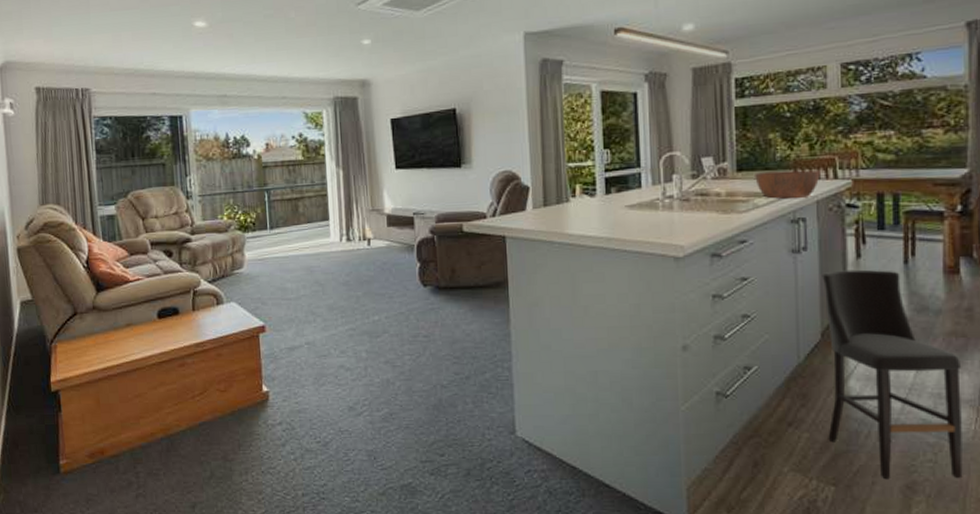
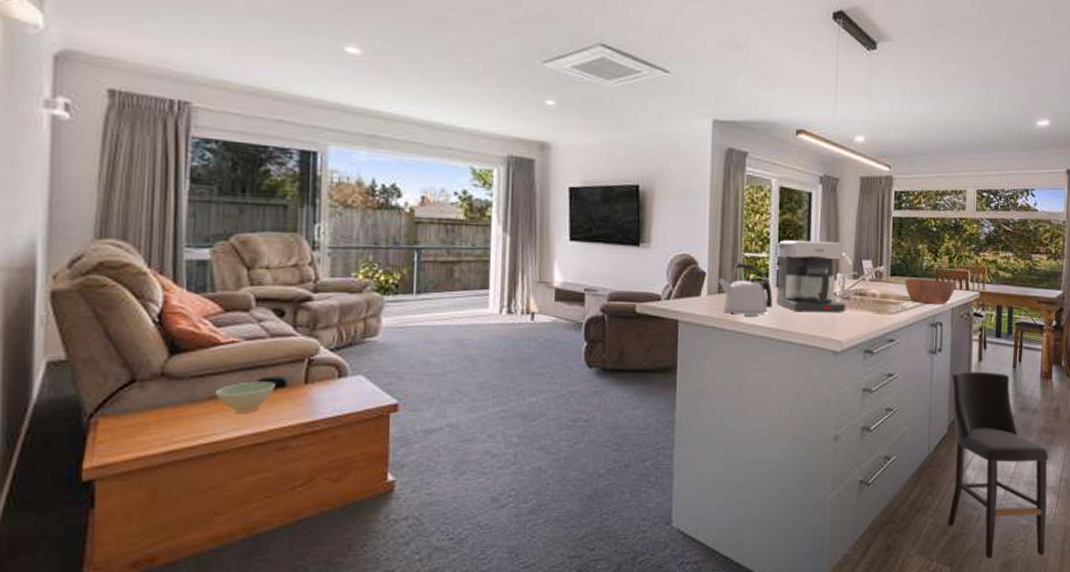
bowl: none [130,310,172,338] -> present [215,382,275,415]
kettle: none [542,174,602,227] -> present [717,263,773,317]
coffee maker: none [604,141,686,219] -> present [776,239,846,313]

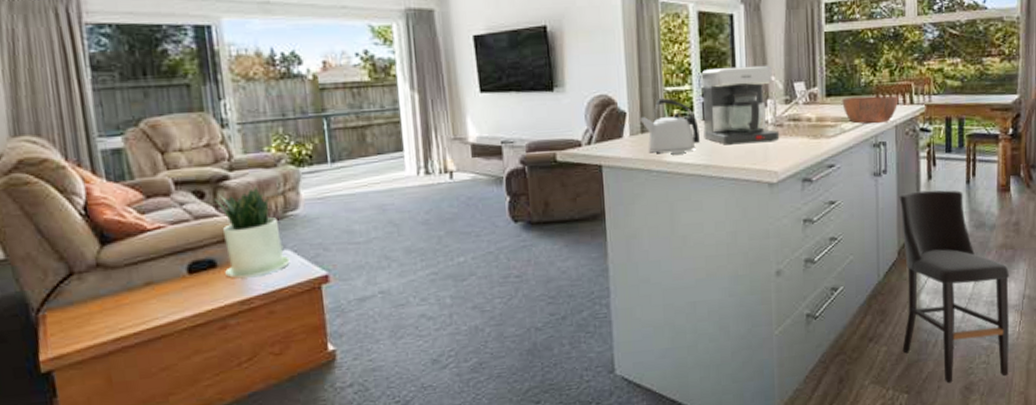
bowl: present [215,382,275,415] -> none [150,263,207,298]
planter: none [294,308,361,400] -> present [215,185,290,279]

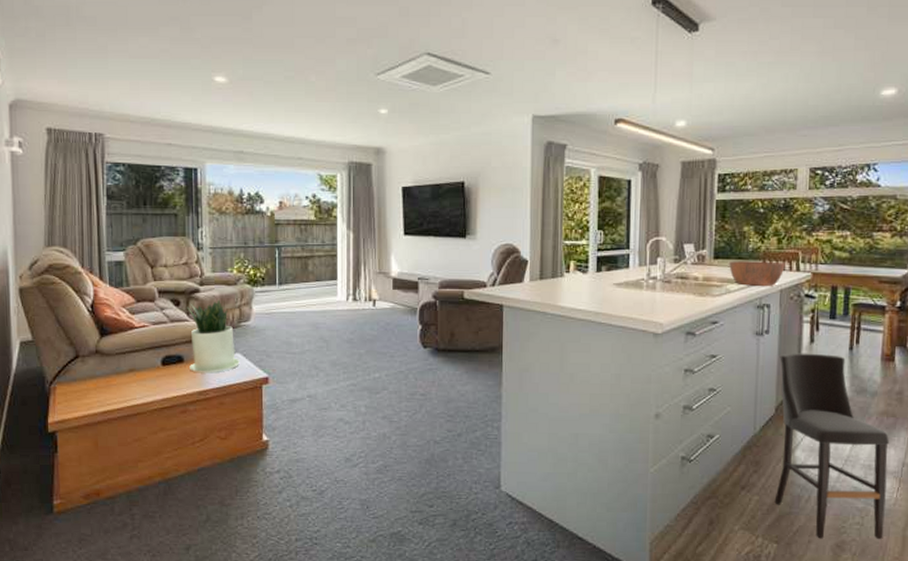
kettle: present [639,98,700,155] -> none [539,250,593,301]
coffee maker: present [701,65,780,145] -> none [596,226,667,296]

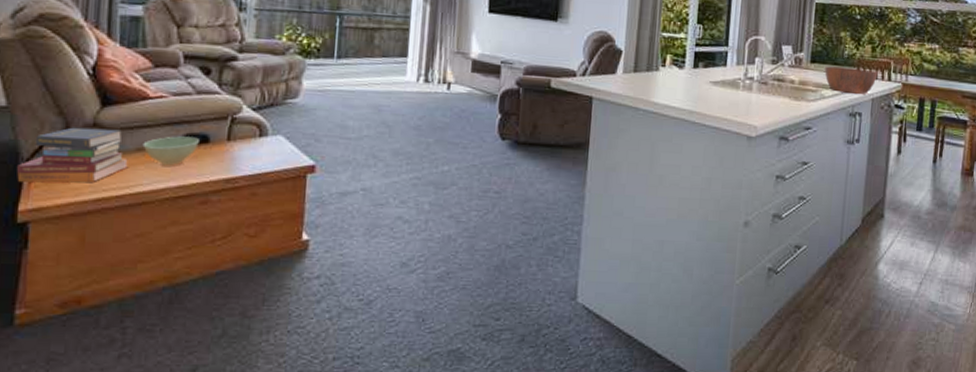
books: none [43,354,124,400] -> present [16,127,128,183]
bowl: none [133,358,176,384] -> present [142,136,199,167]
planter: present [187,298,240,373] -> none [216,69,281,158]
bar stool: present [774,353,890,539] -> none [856,163,966,355]

